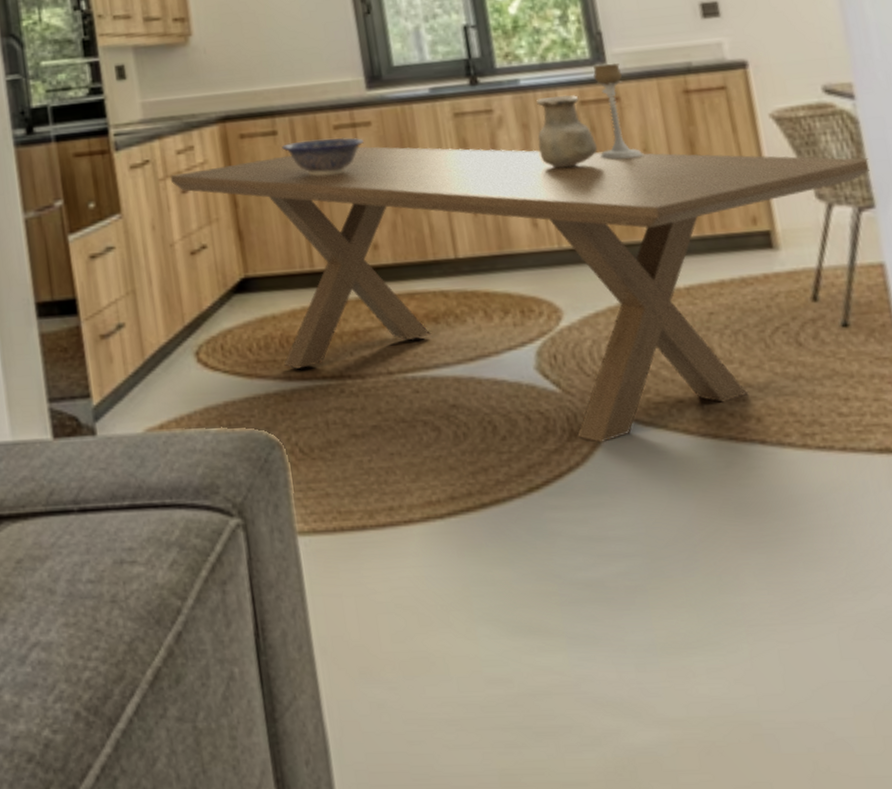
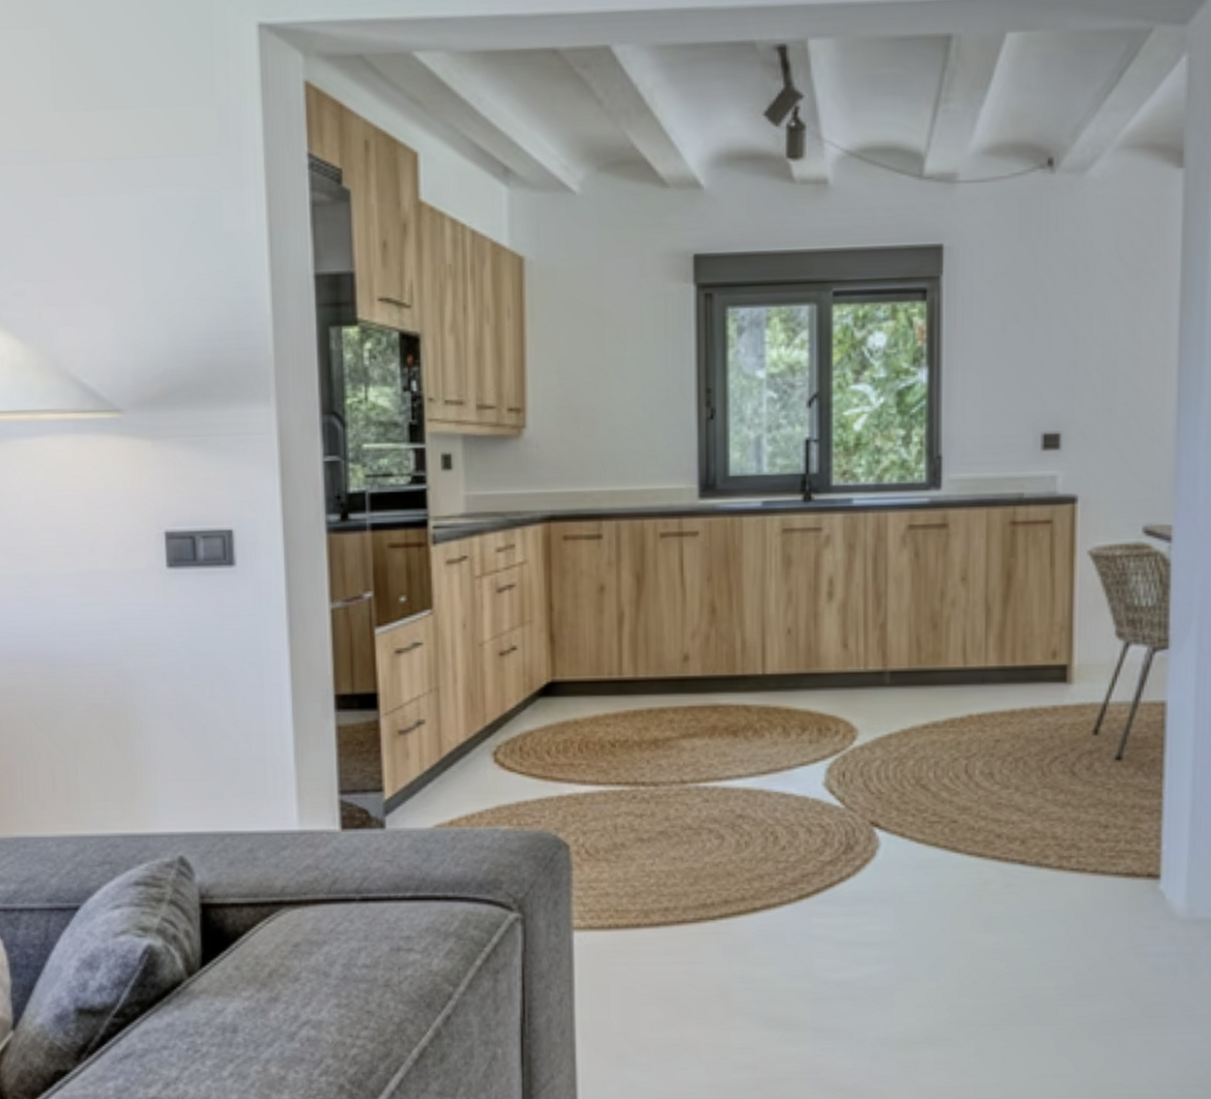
dining table: present [170,146,870,442] -> none [487,556,1172,856]
decorative bowl: present [282,137,364,176] -> none [605,545,689,584]
vase: present [536,95,598,168] -> none [861,518,918,591]
candle holder: present [593,63,644,160] -> none [918,489,962,586]

